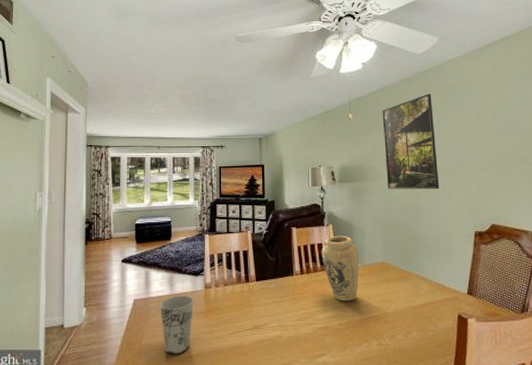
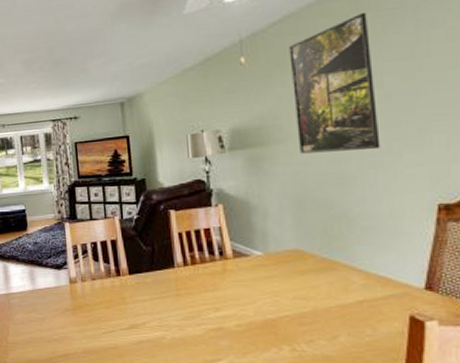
cup: present [160,296,193,355] -> none [22,291,60,354]
vase: present [321,235,359,302] -> none [209,217,262,299]

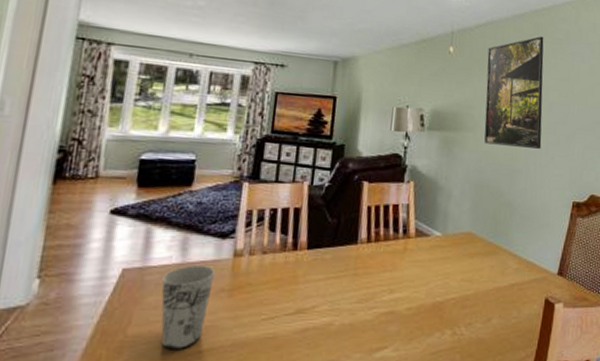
cup: none [22,291,60,354] -> present [161,265,215,351]

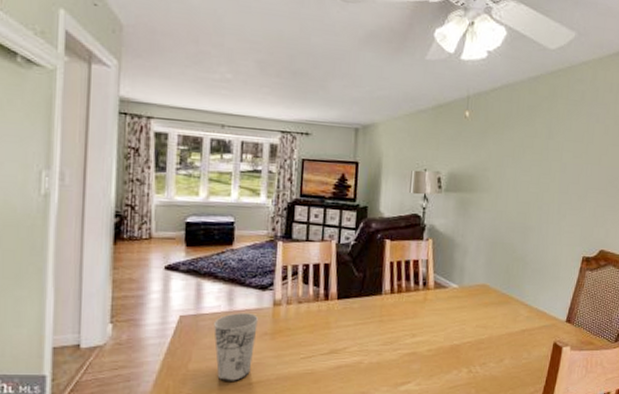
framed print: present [484,36,544,149] -> none [498,97,560,208]

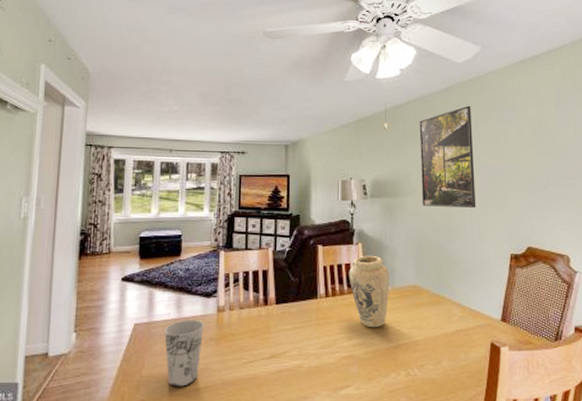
vase: none [416,252,459,326] -> present [349,255,389,328]
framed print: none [498,97,560,208] -> present [419,105,476,208]

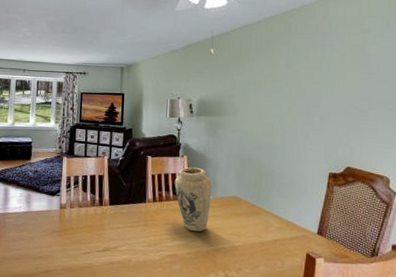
cup: present [164,320,204,388] -> none [16,213,49,270]
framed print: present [419,105,476,208] -> none [243,33,297,128]

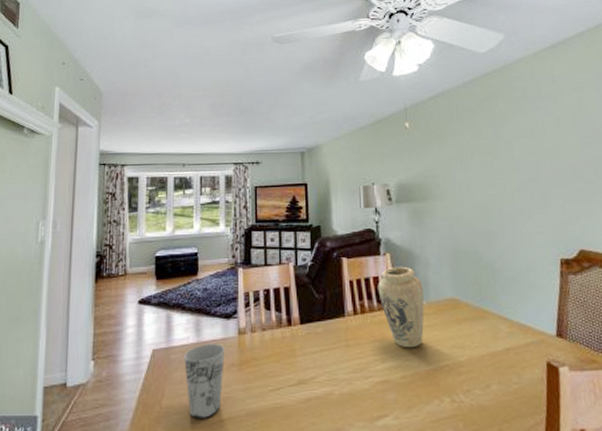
cup: none [16,213,49,270] -> present [184,344,225,420]

